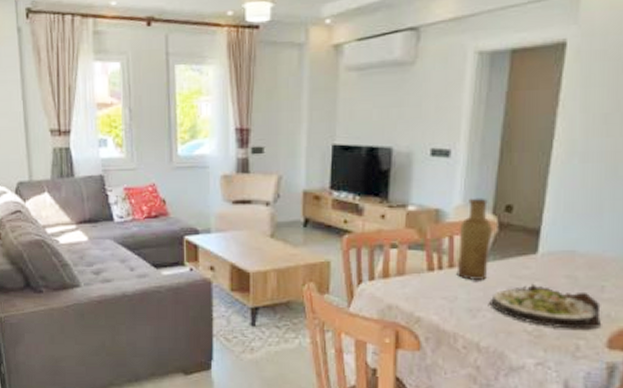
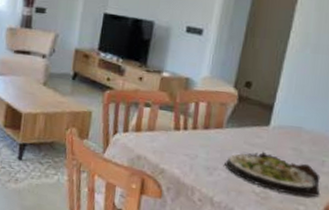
vase: present [456,198,492,280] -> none [199,71,233,143]

